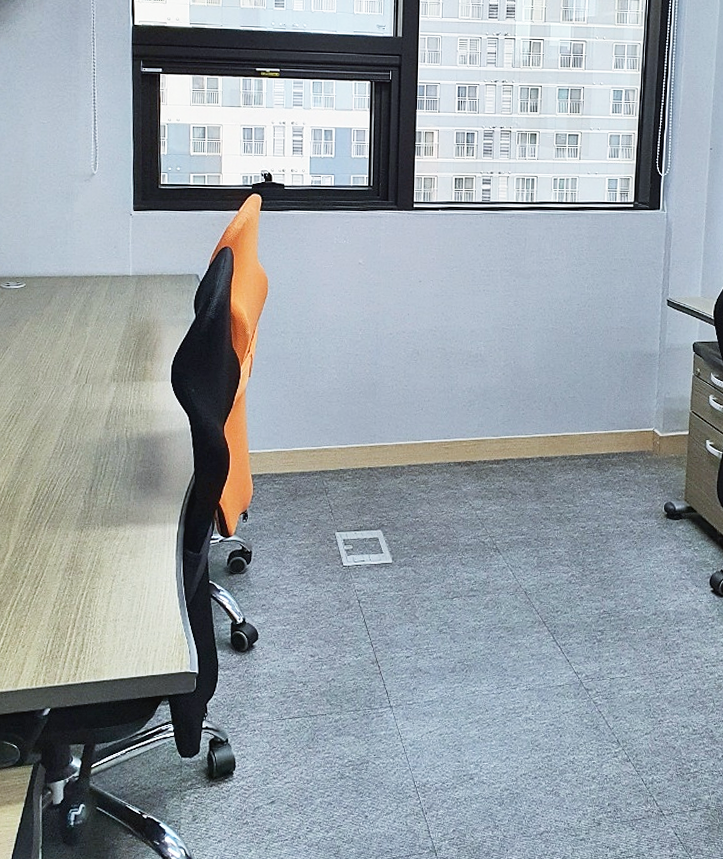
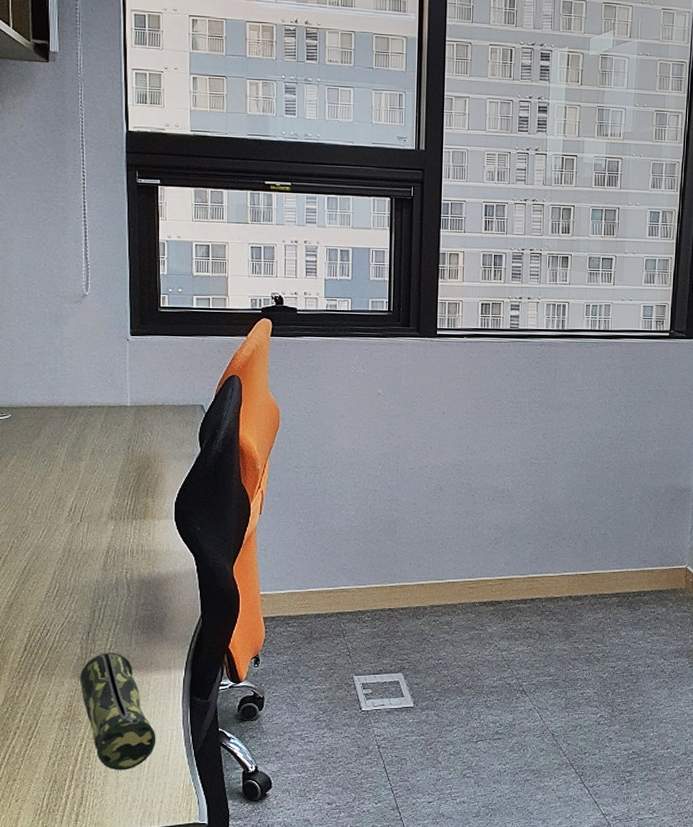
pencil case: none [82,507,152,620] -> present [79,653,156,771]

